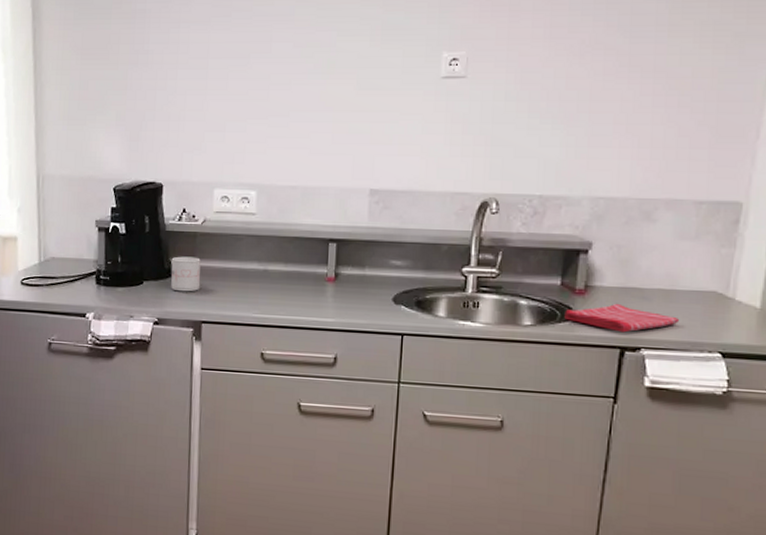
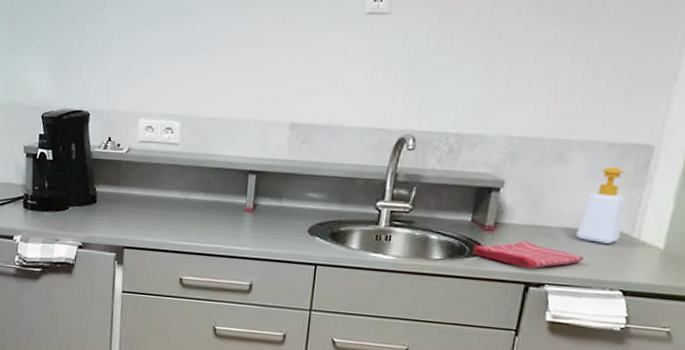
mug: present [171,256,201,292] -> none [95,183,124,218]
soap bottle: none [670,225,717,304] -> present [576,167,625,244]

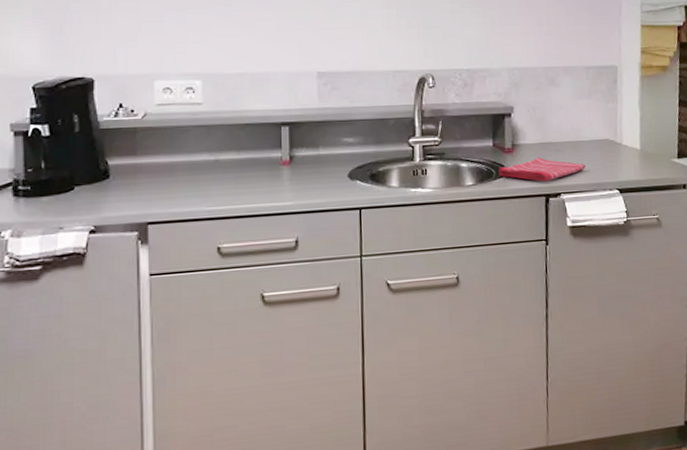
soap bottle: present [576,167,625,244] -> none [576,86,608,151]

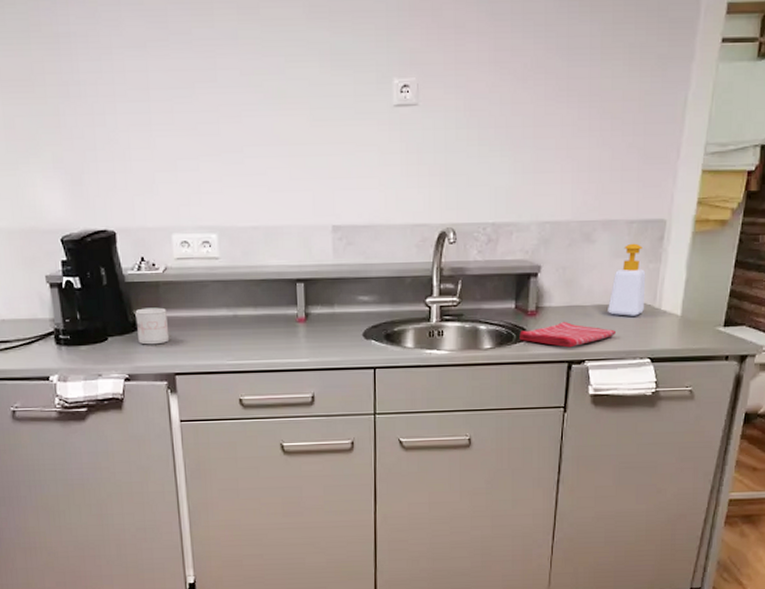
mug: none [108,154,144,193] -> present [135,307,170,345]
soap bottle: none [576,86,608,151] -> present [608,243,646,316]

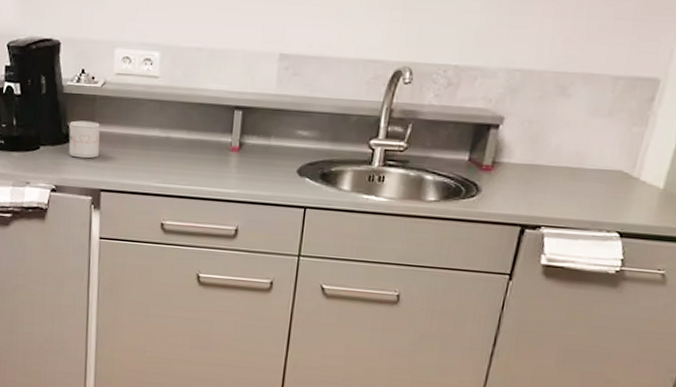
dish towel: present [519,321,615,348] -> none [469,180,582,211]
soap bottle: present [608,243,646,316] -> none [575,102,628,184]

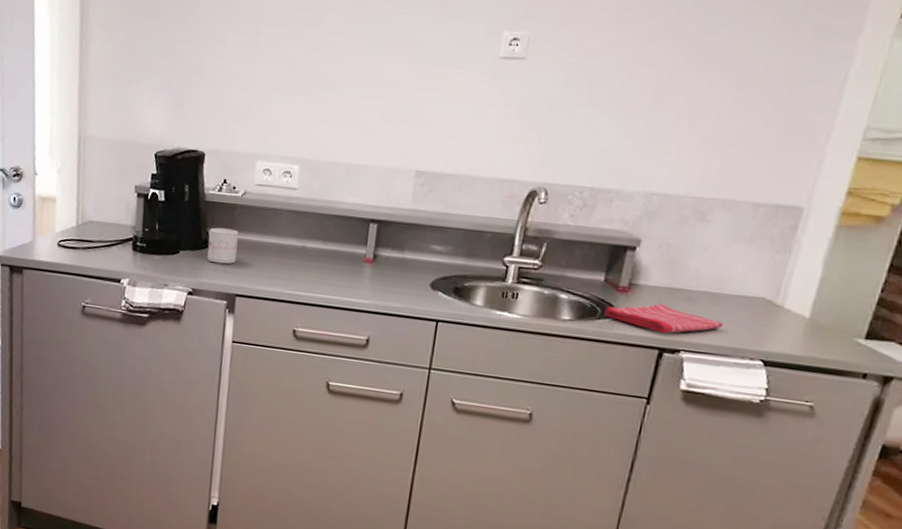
dish towel: none [469,180,582,211] -> present [604,303,723,334]

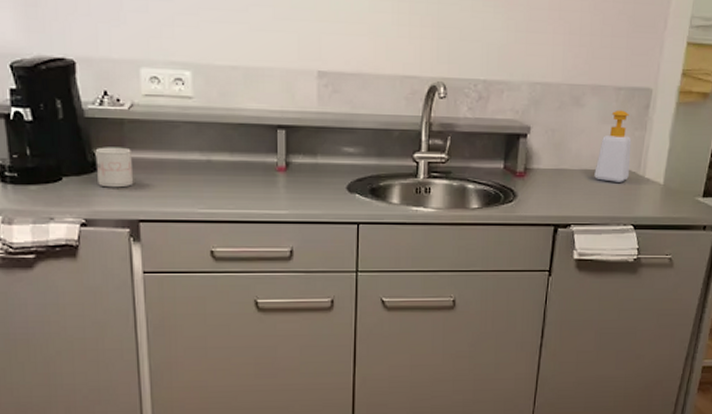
dish towel: present [604,303,723,334] -> none [507,184,601,211]
soap bottle: none [716,228,770,311] -> present [594,110,632,182]

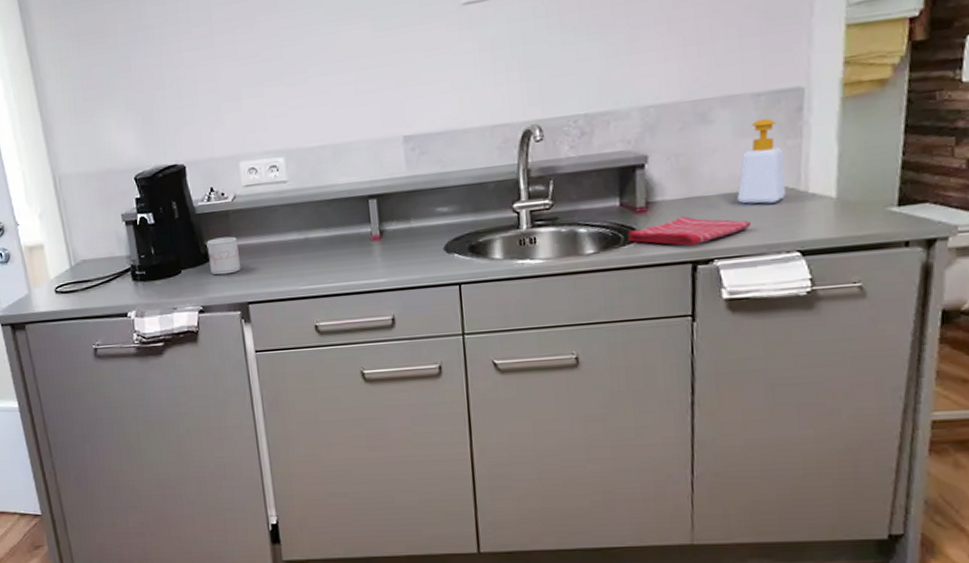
dish towel: none [507,184,601,211] -> present [628,215,750,246]

